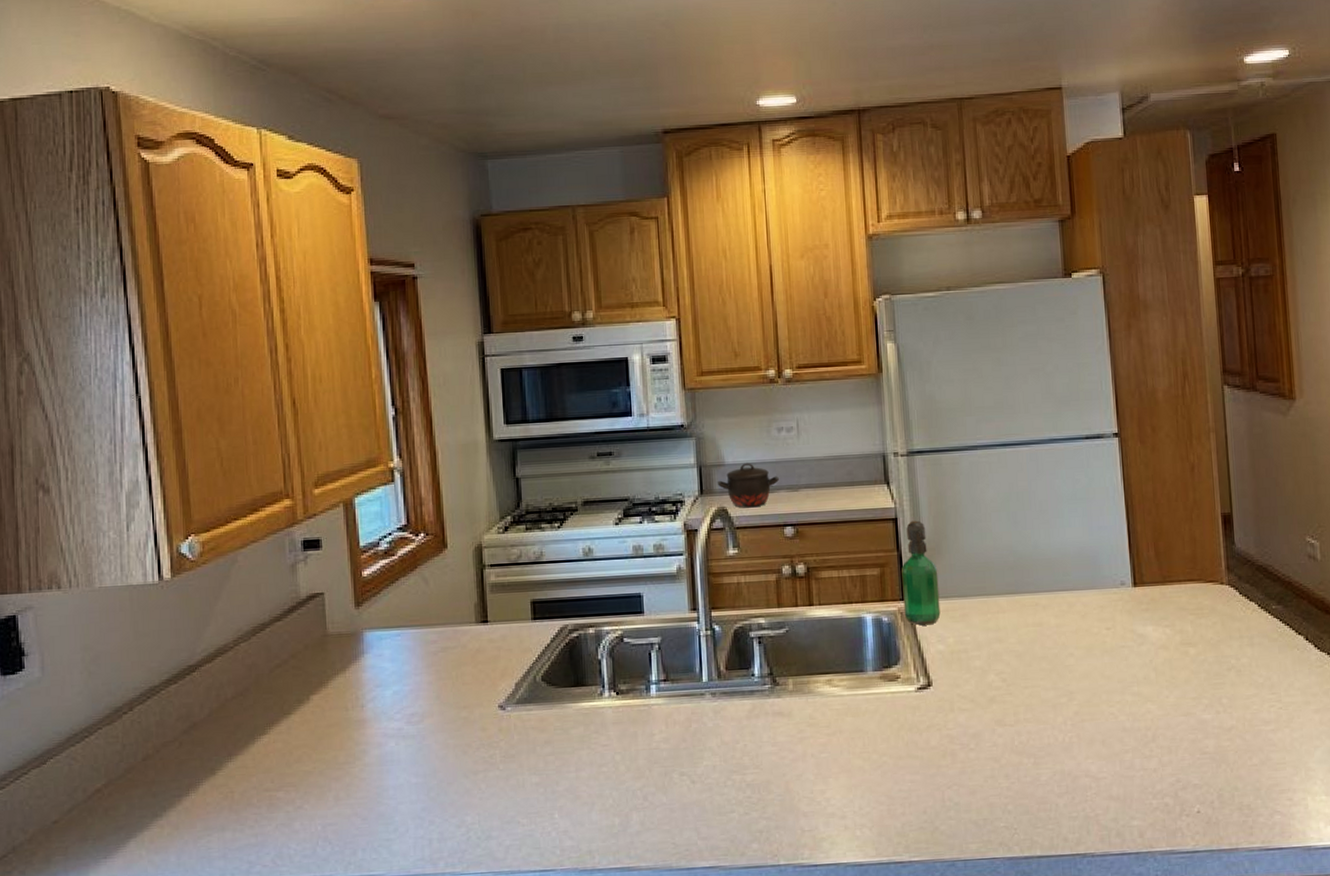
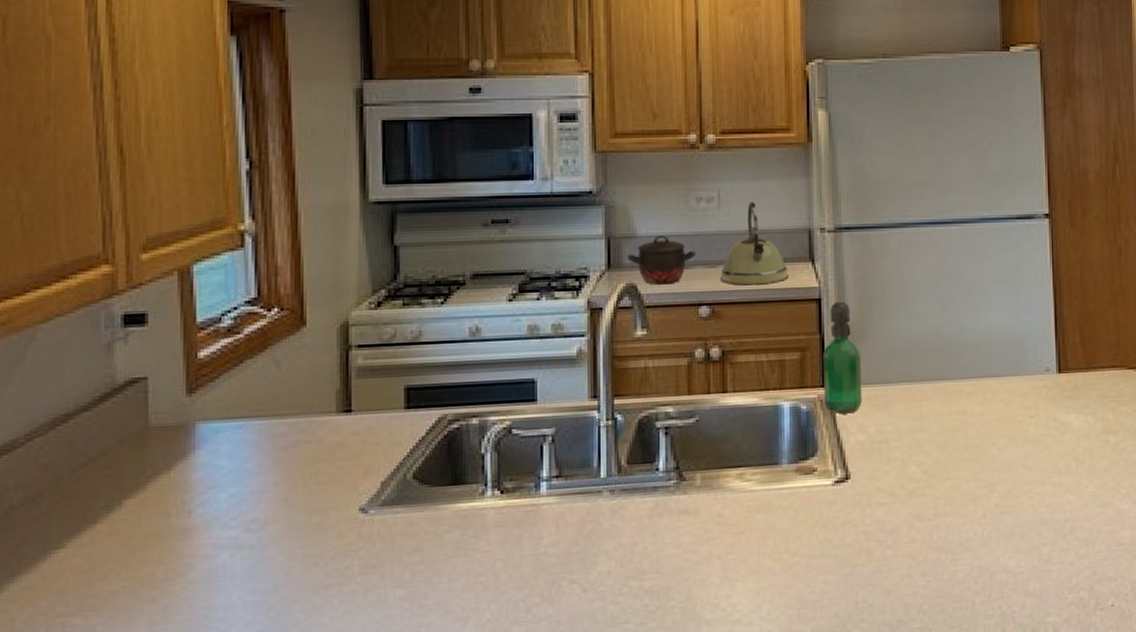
kettle: none [802,430,866,508] -> present [720,202,789,286]

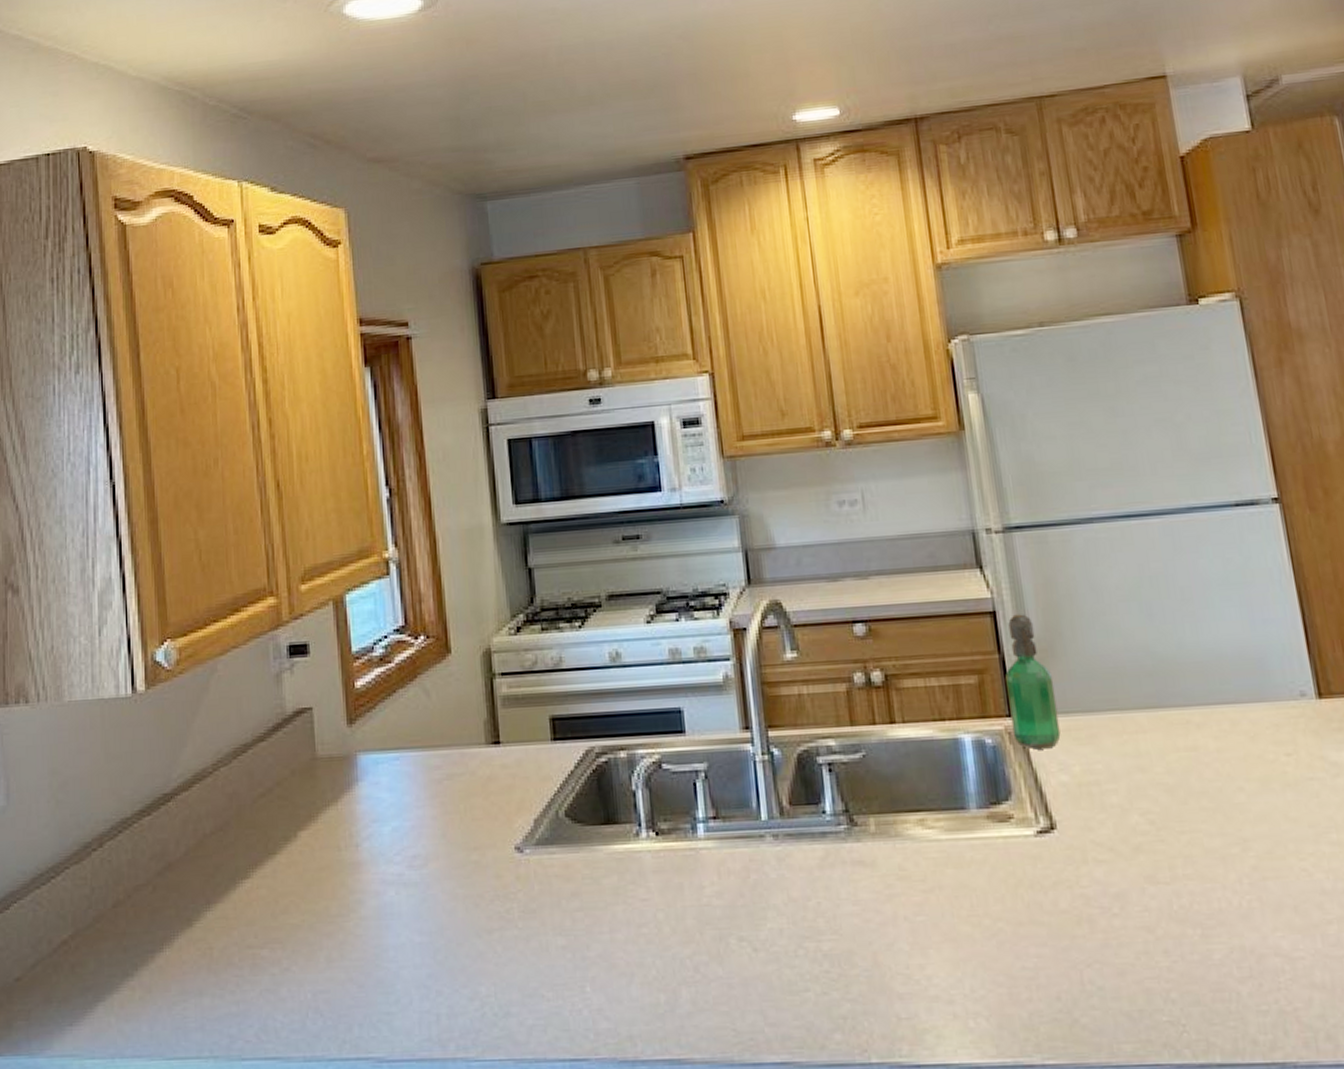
cooking pot: present [627,235,696,285] -> none [767,545,843,601]
kettle: present [720,202,789,286] -> none [873,502,954,599]

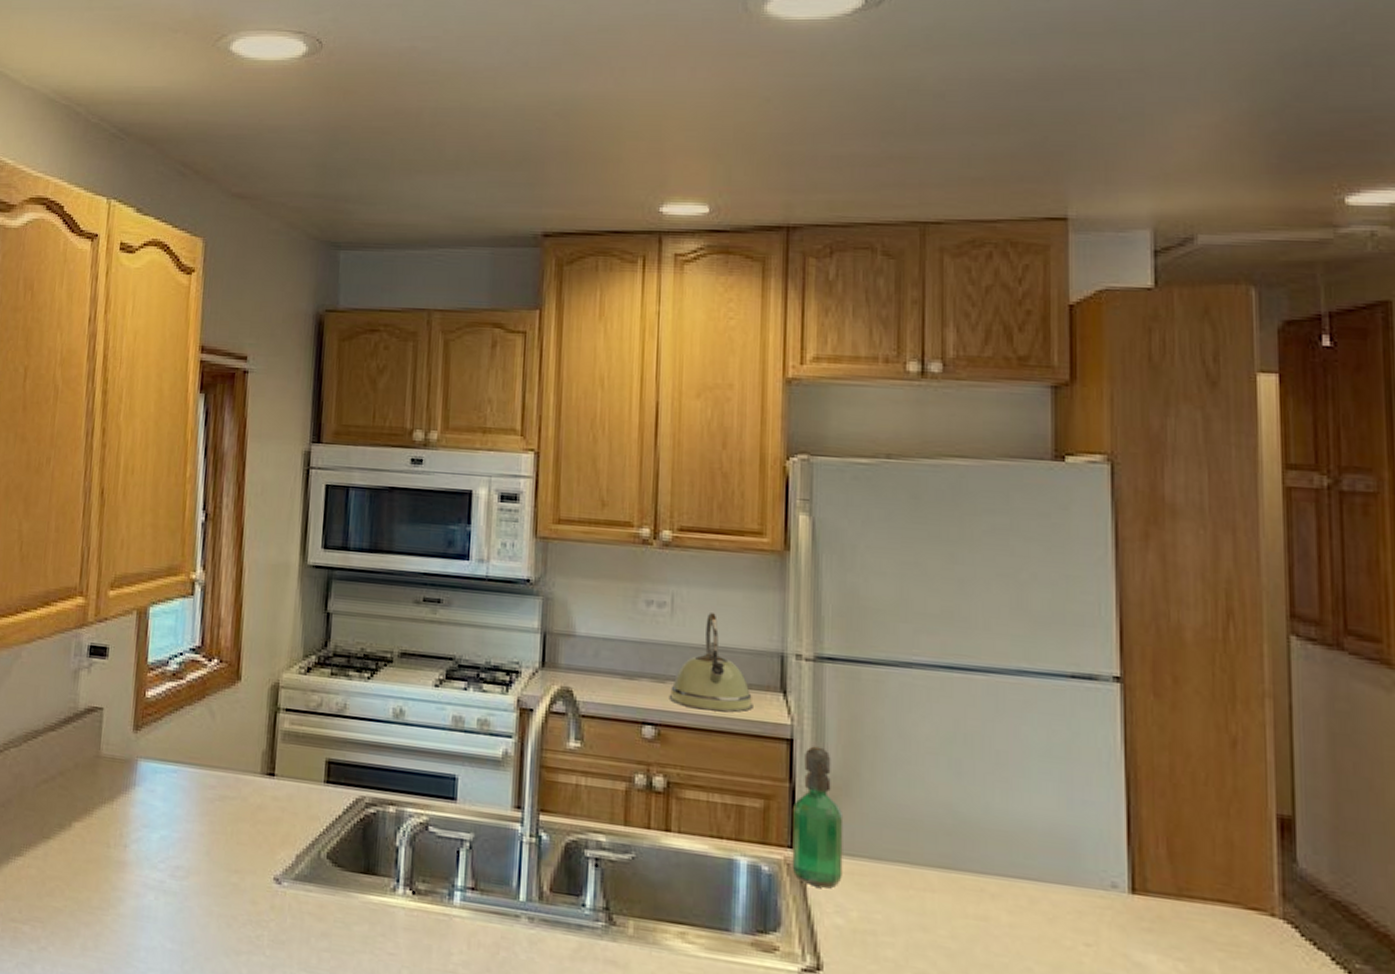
kettle: none [873,502,954,599] -> present [669,613,753,713]

